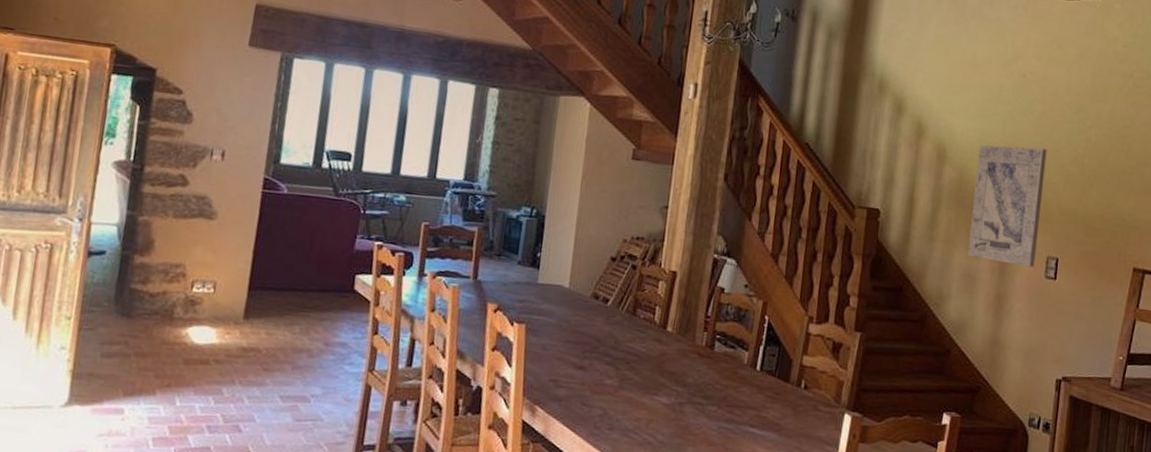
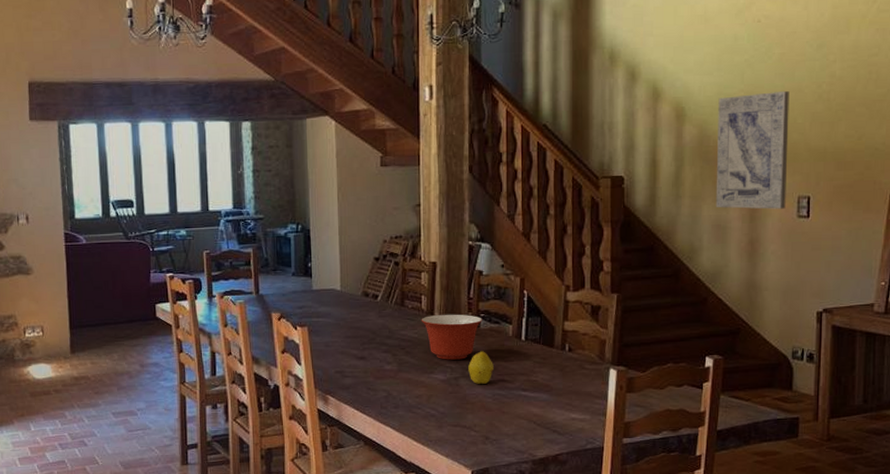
mixing bowl: none [651,329,718,384] -> present [421,314,482,360]
fruit: none [695,376,724,414] -> present [468,351,494,384]

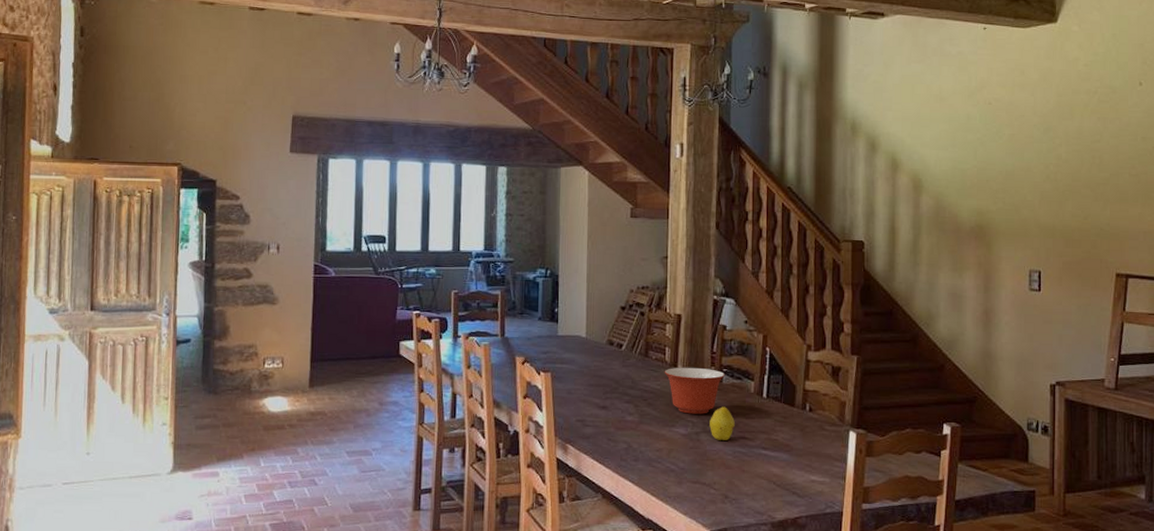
wall art: present [715,91,790,209] -> none [951,170,1019,281]

